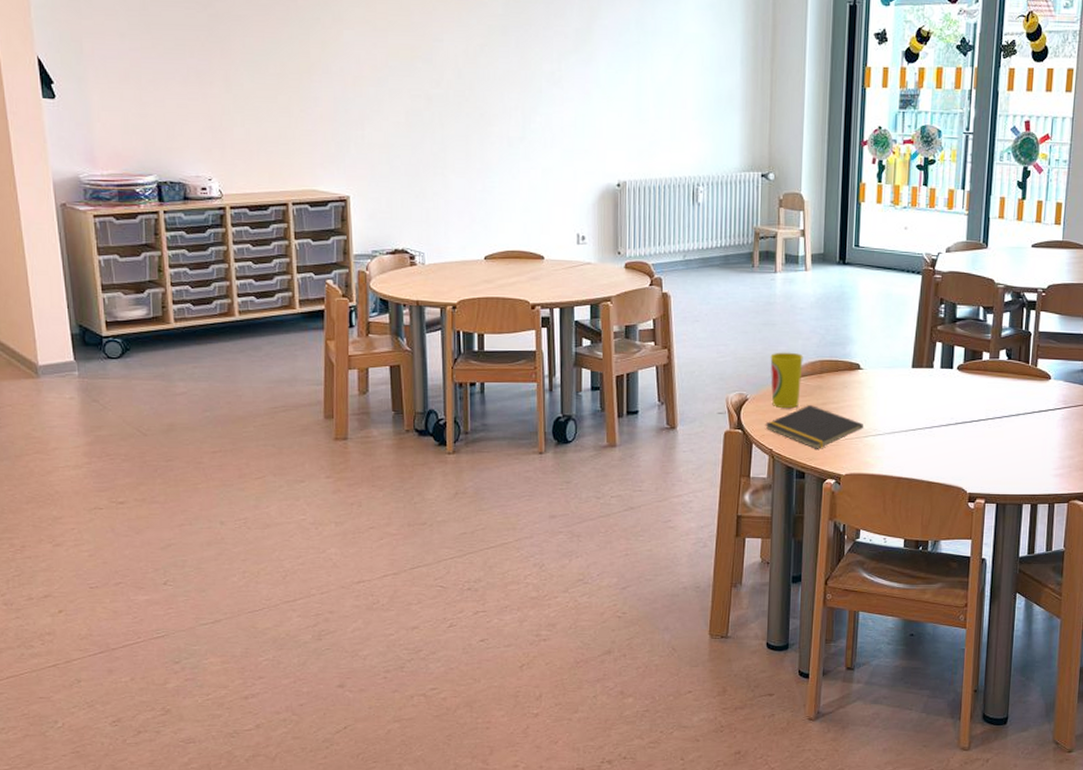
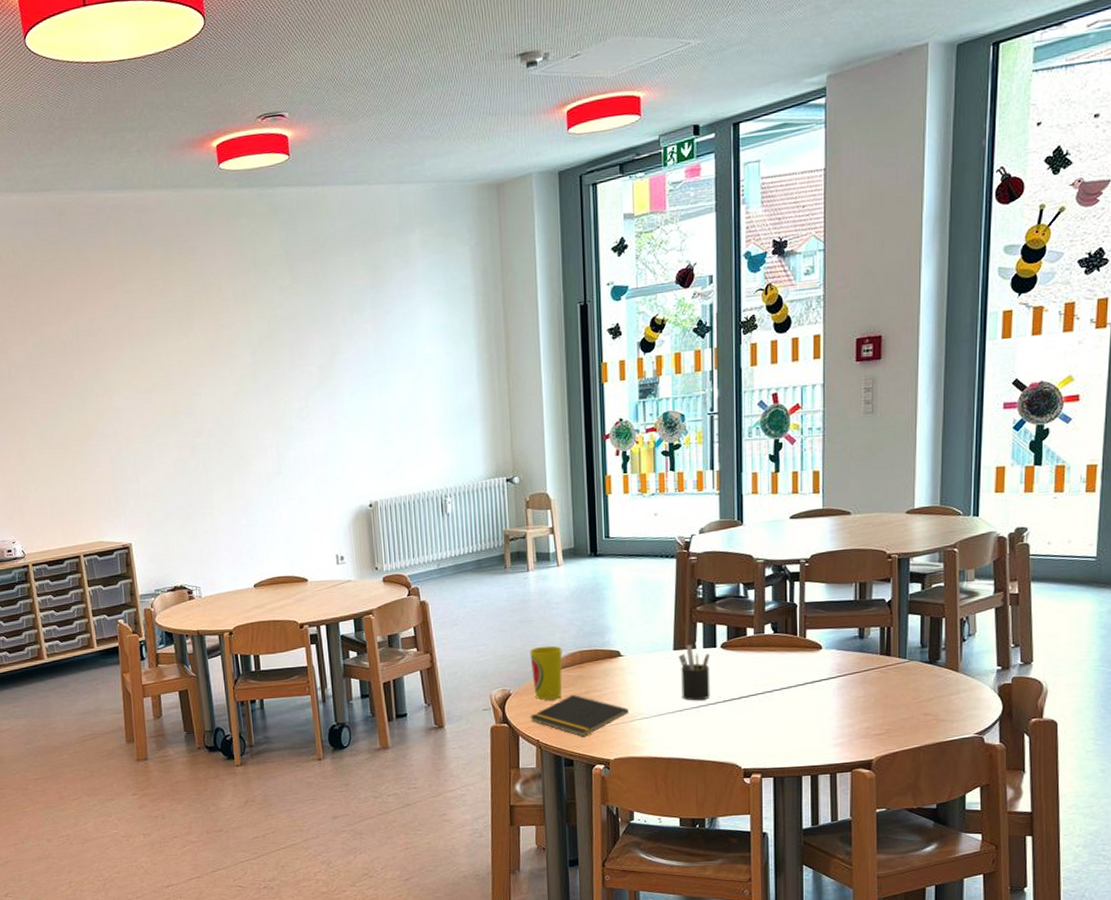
pen holder: none [916,363,946,421] -> present [678,644,710,701]

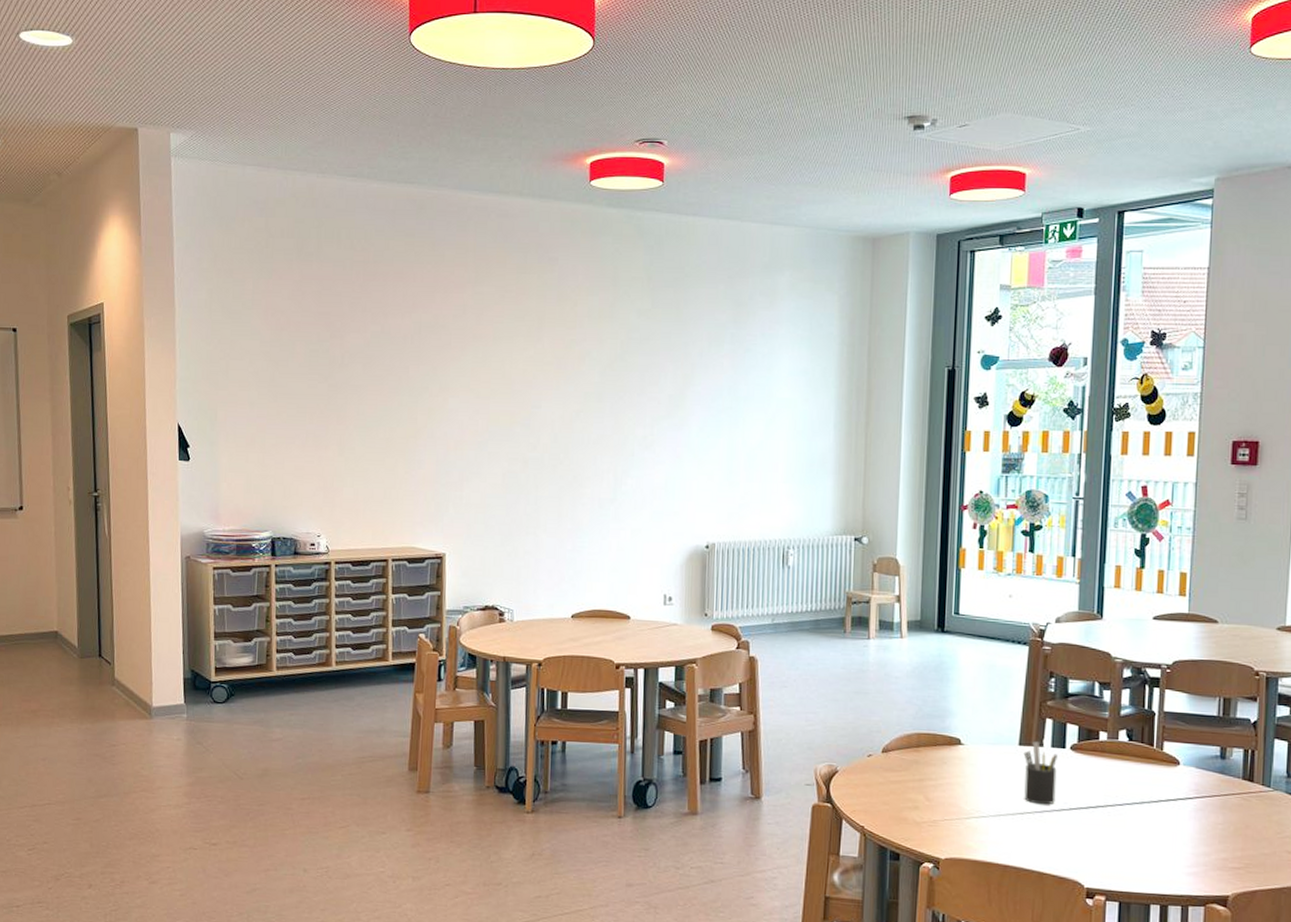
cup: present [529,645,563,700] -> none [862,722,898,783]
notepad: present [530,694,630,737] -> none [856,780,966,829]

